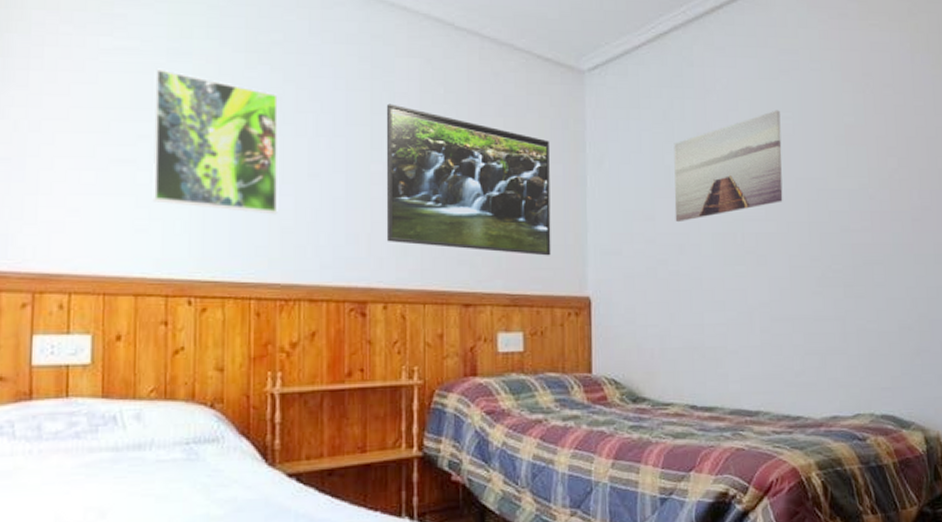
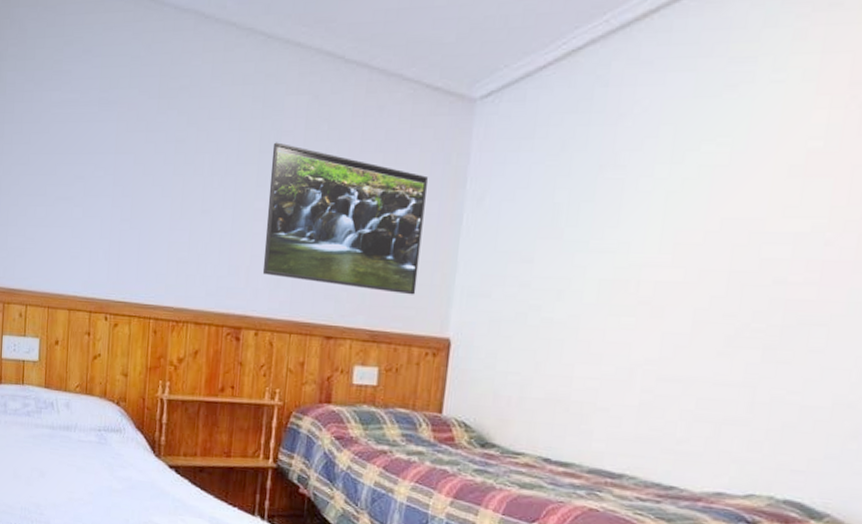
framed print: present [152,68,279,215] -> none [83,117,182,247]
wall art: present [673,110,783,223] -> none [557,135,715,266]

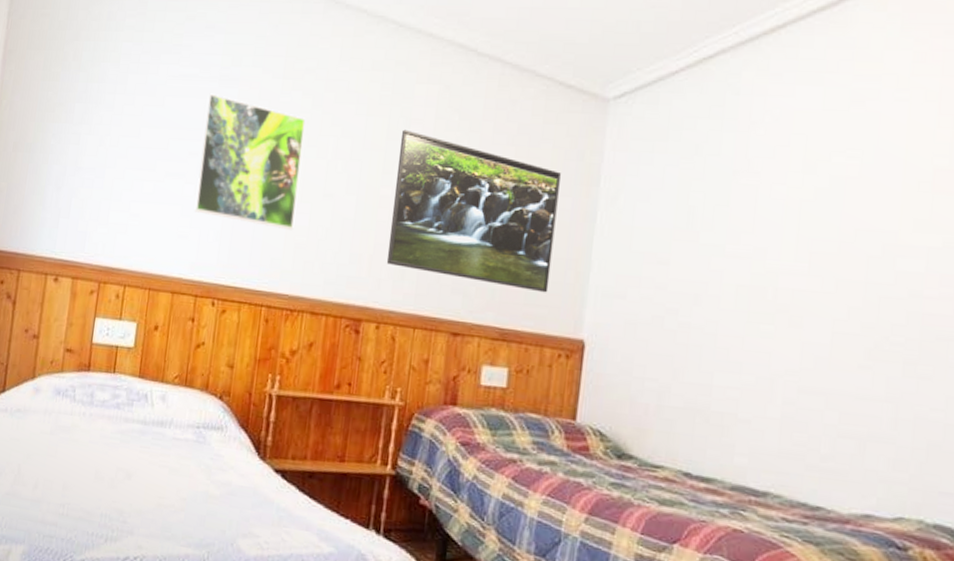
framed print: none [83,117,182,247] -> present [194,93,306,231]

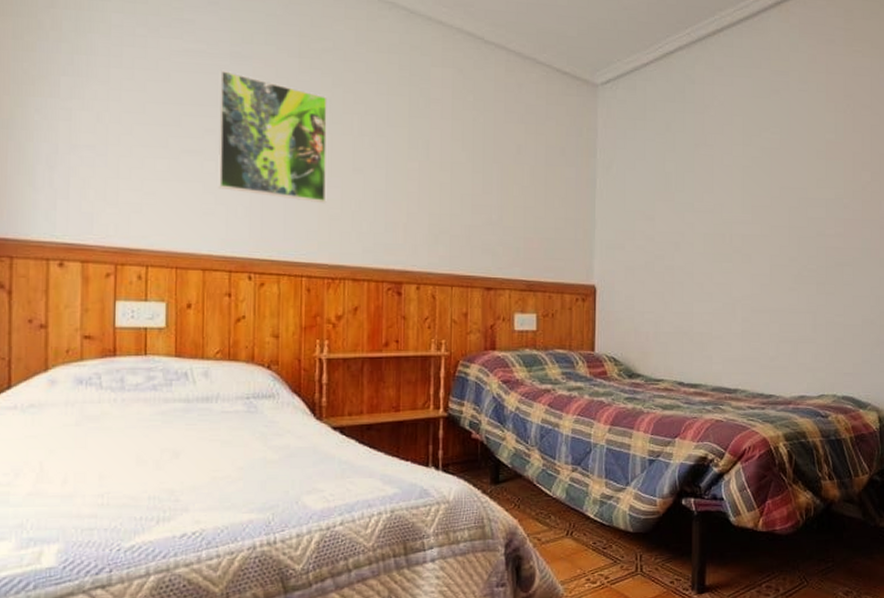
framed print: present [386,129,561,293] -> none [420,108,564,248]

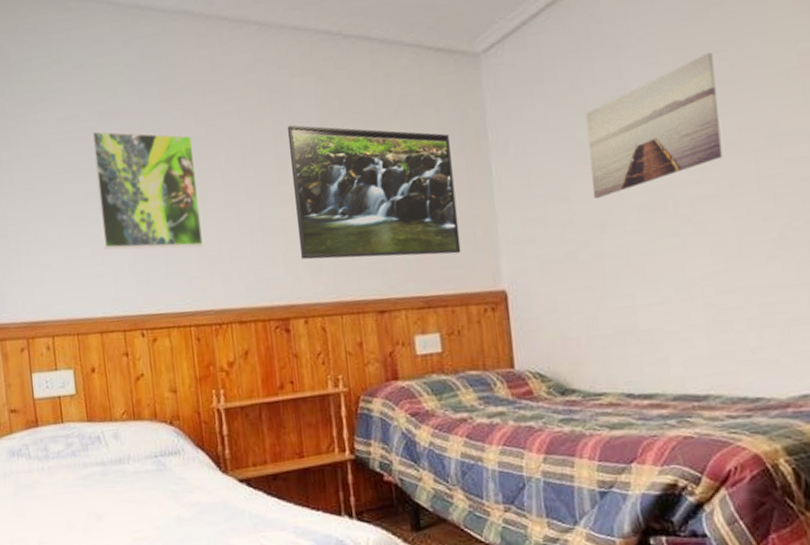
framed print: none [420,108,564,248] -> present [287,125,461,260]
wall art: none [672,125,769,223] -> present [585,52,723,199]

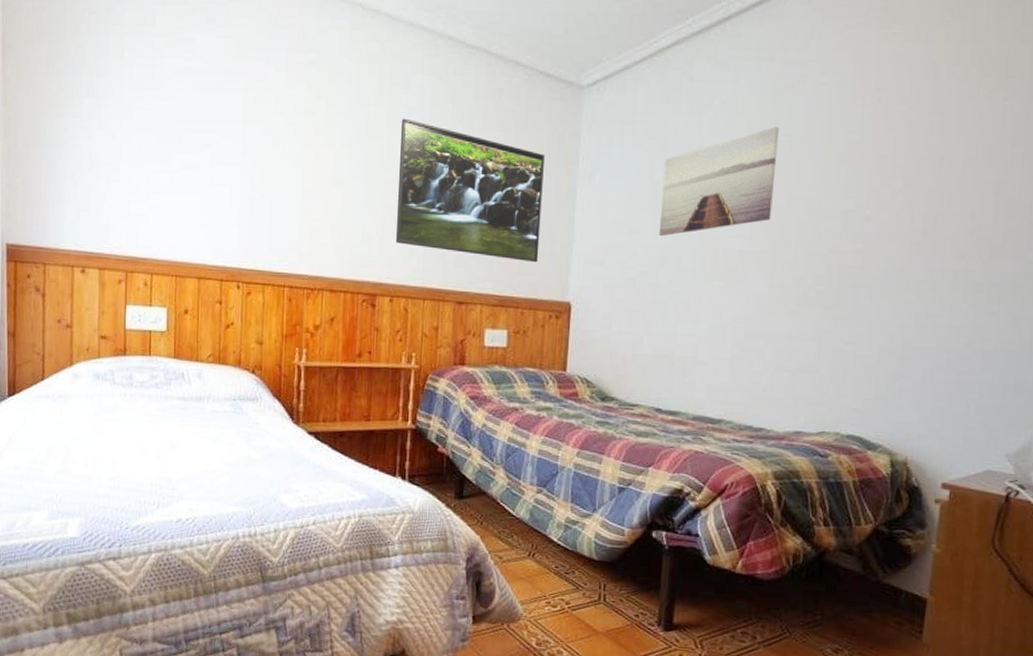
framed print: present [91,130,204,250] -> none [212,86,311,216]

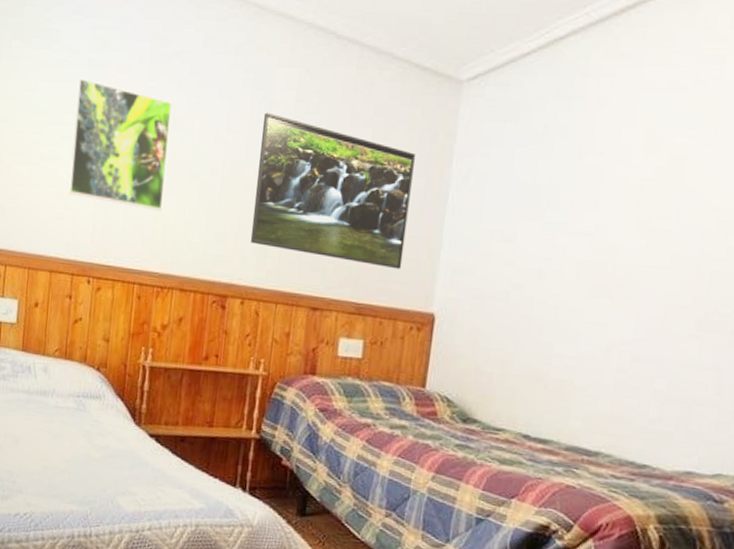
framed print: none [212,86,311,216] -> present [68,77,172,212]
wall art: present [658,126,779,237] -> none [538,127,687,247]

